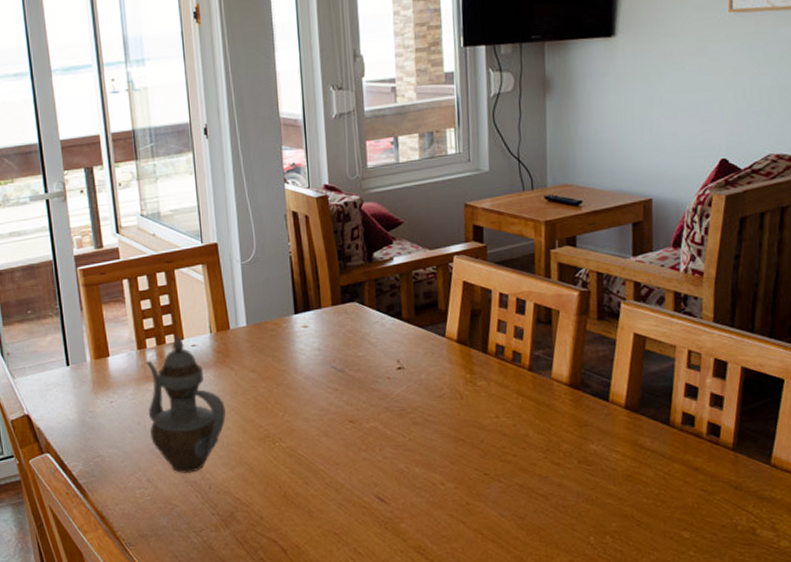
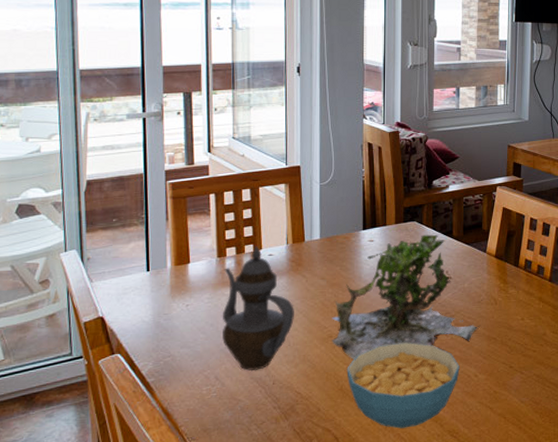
plant: none [267,317,443,463] -> present [332,234,480,359]
cereal bowl: none [289,443,422,542] -> present [347,342,460,429]

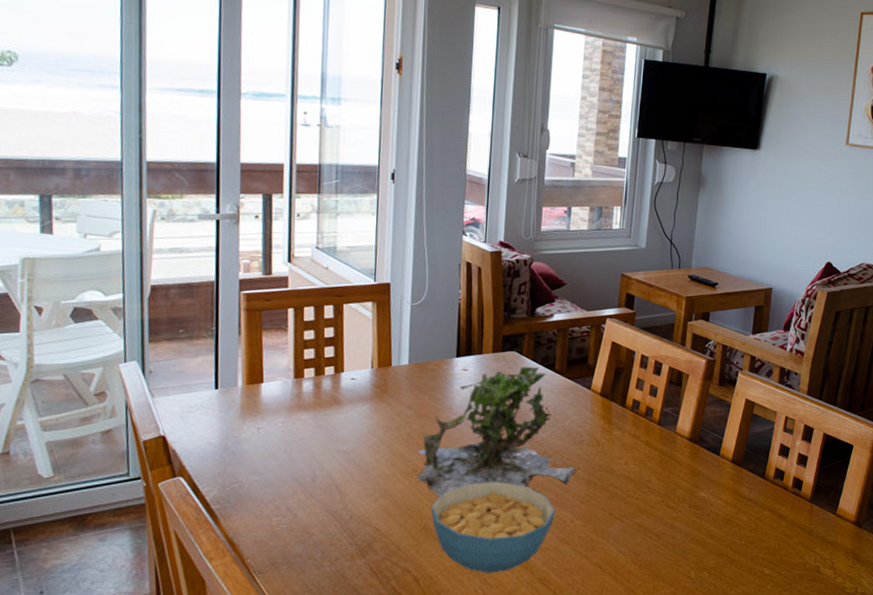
teapot: present [222,246,294,372] -> none [296,368,377,504]

